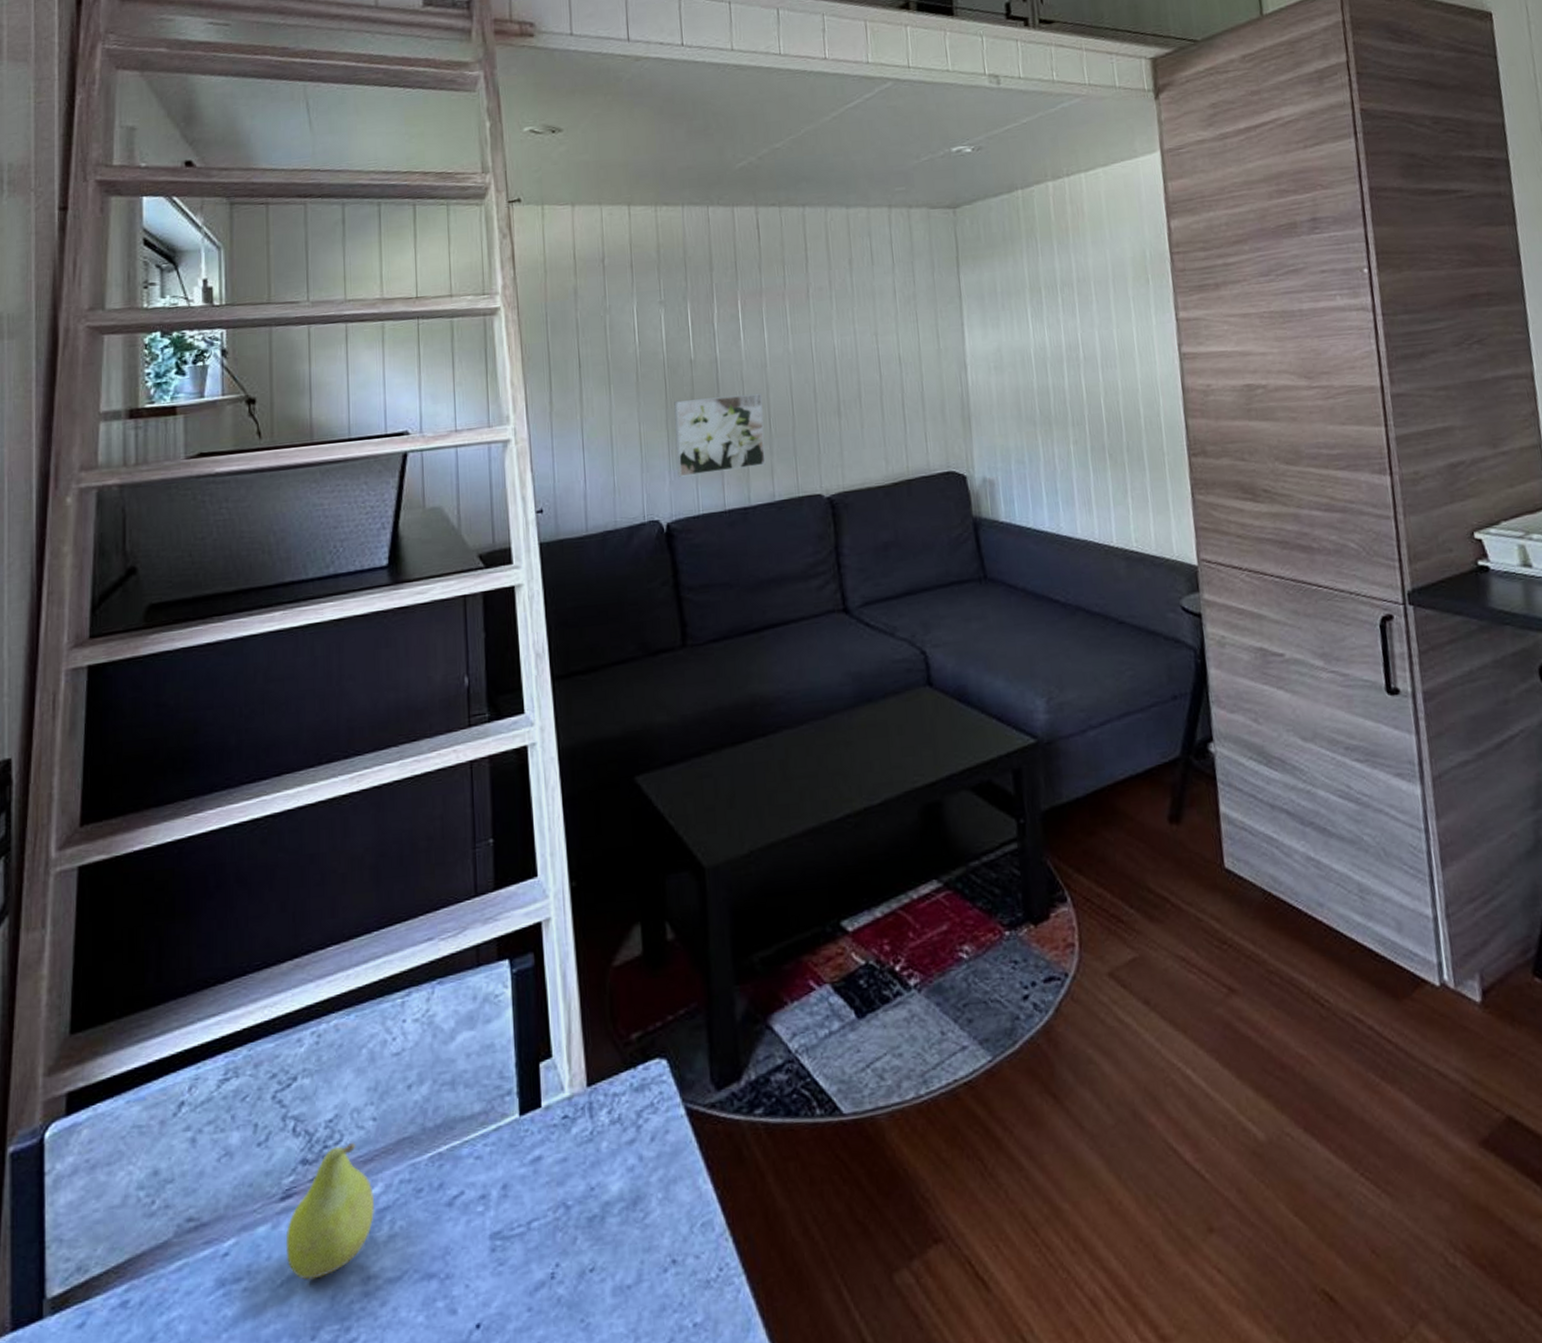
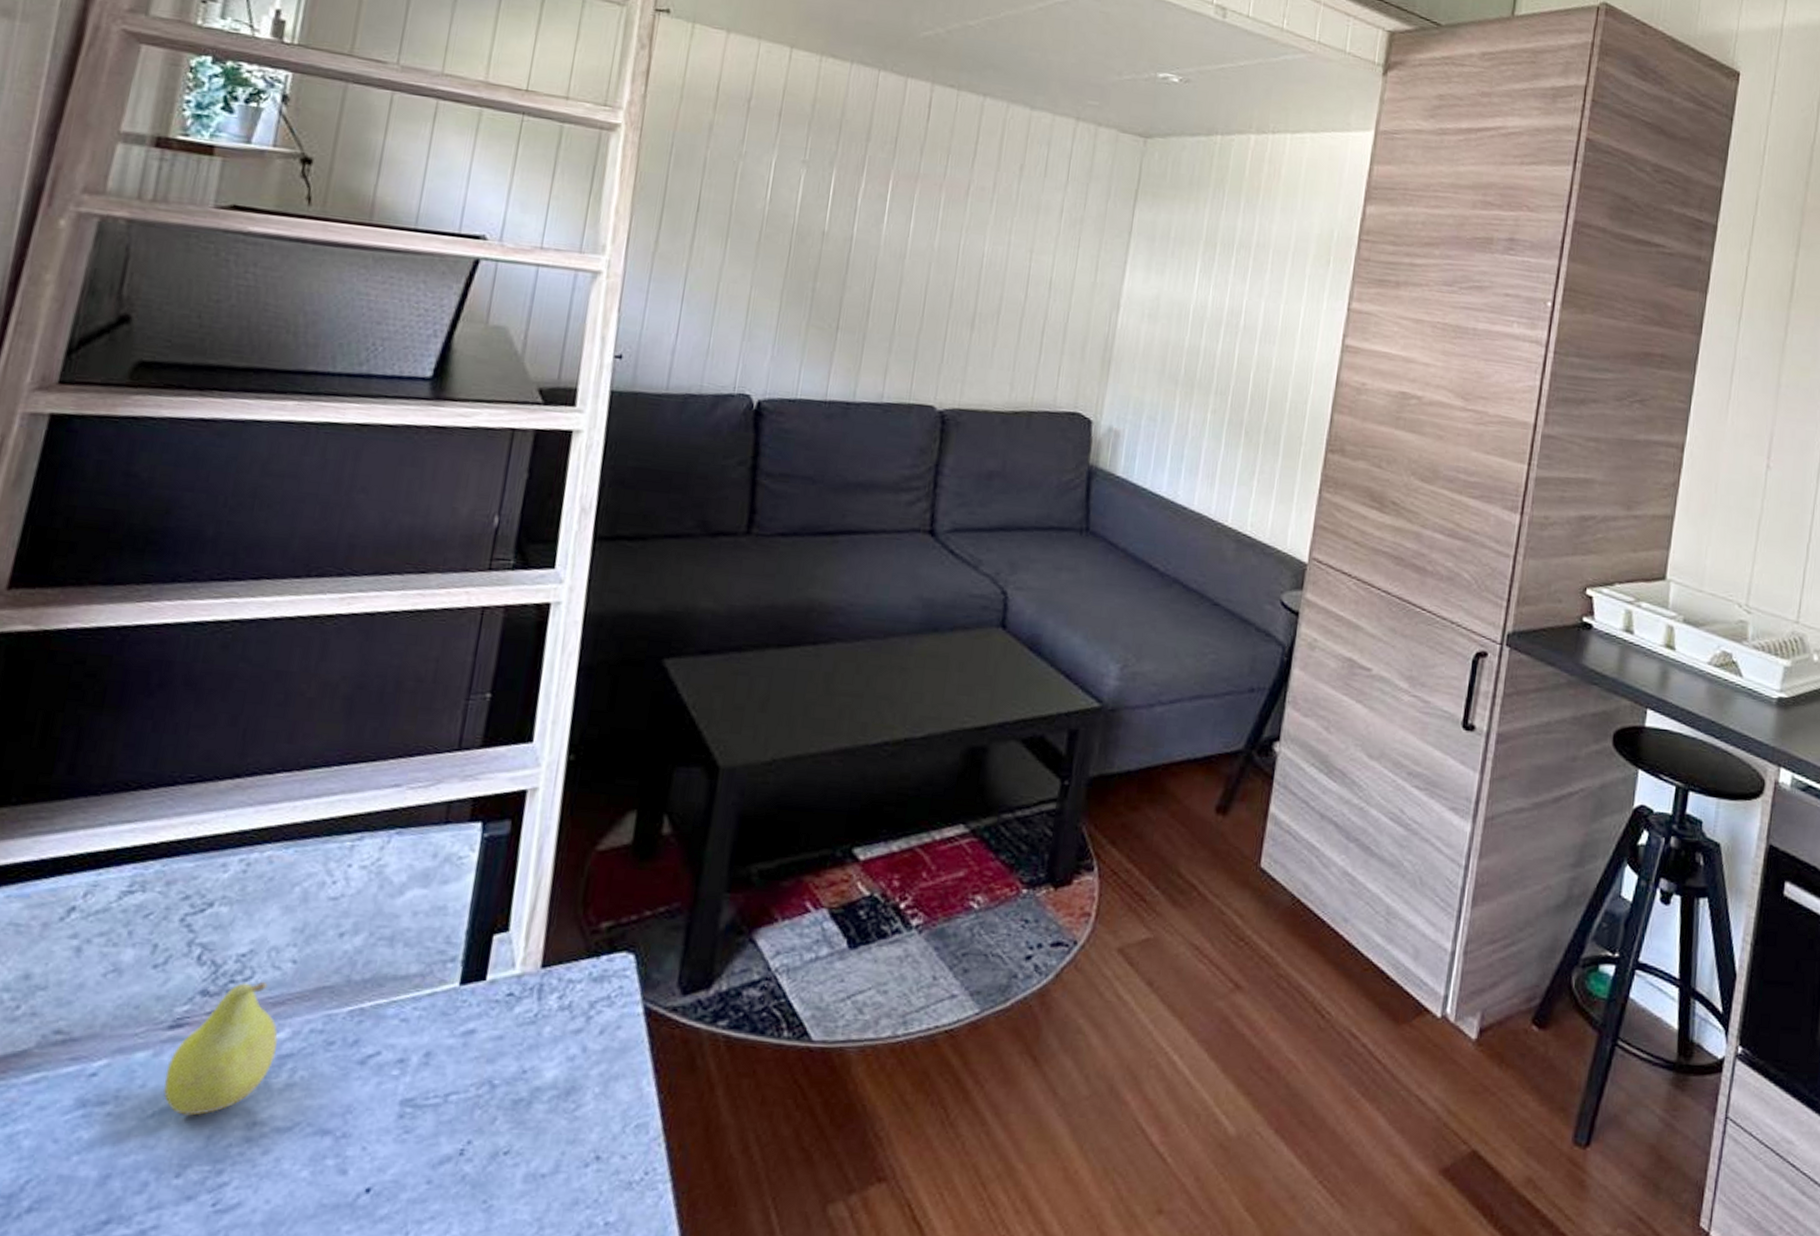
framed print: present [674,392,766,477] -> none [781,271,894,362]

